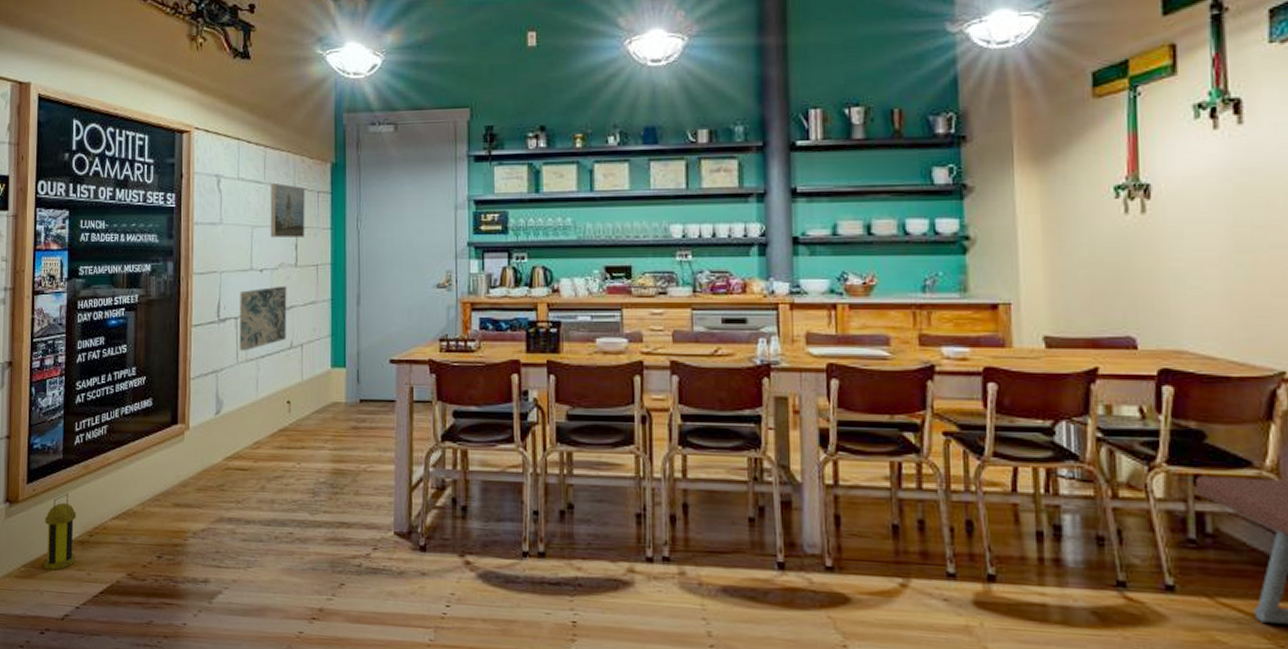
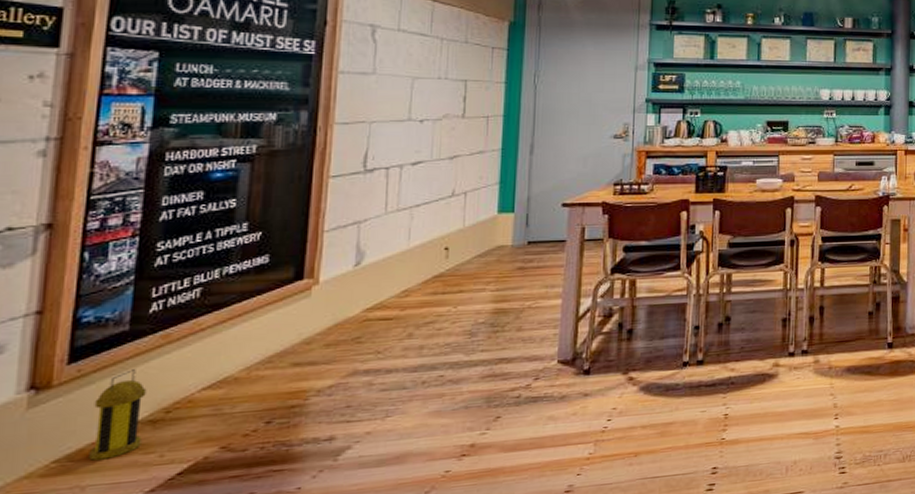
wall art: present [239,286,287,351] -> none [389,136,451,201]
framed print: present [270,183,305,239] -> none [434,37,478,91]

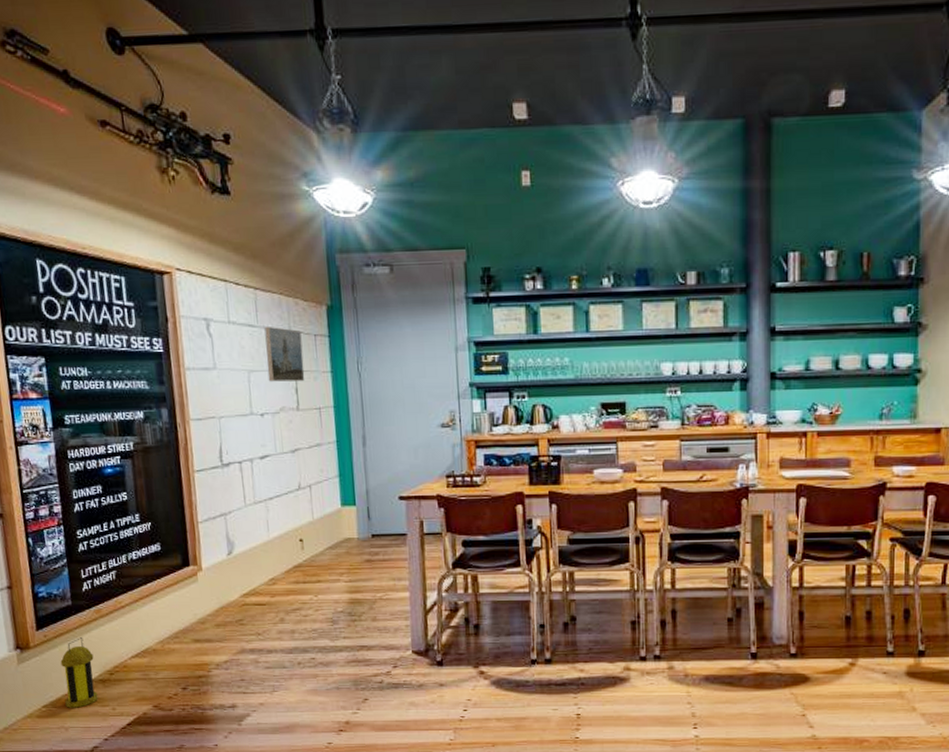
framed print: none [434,37,478,91] -> present [264,327,305,382]

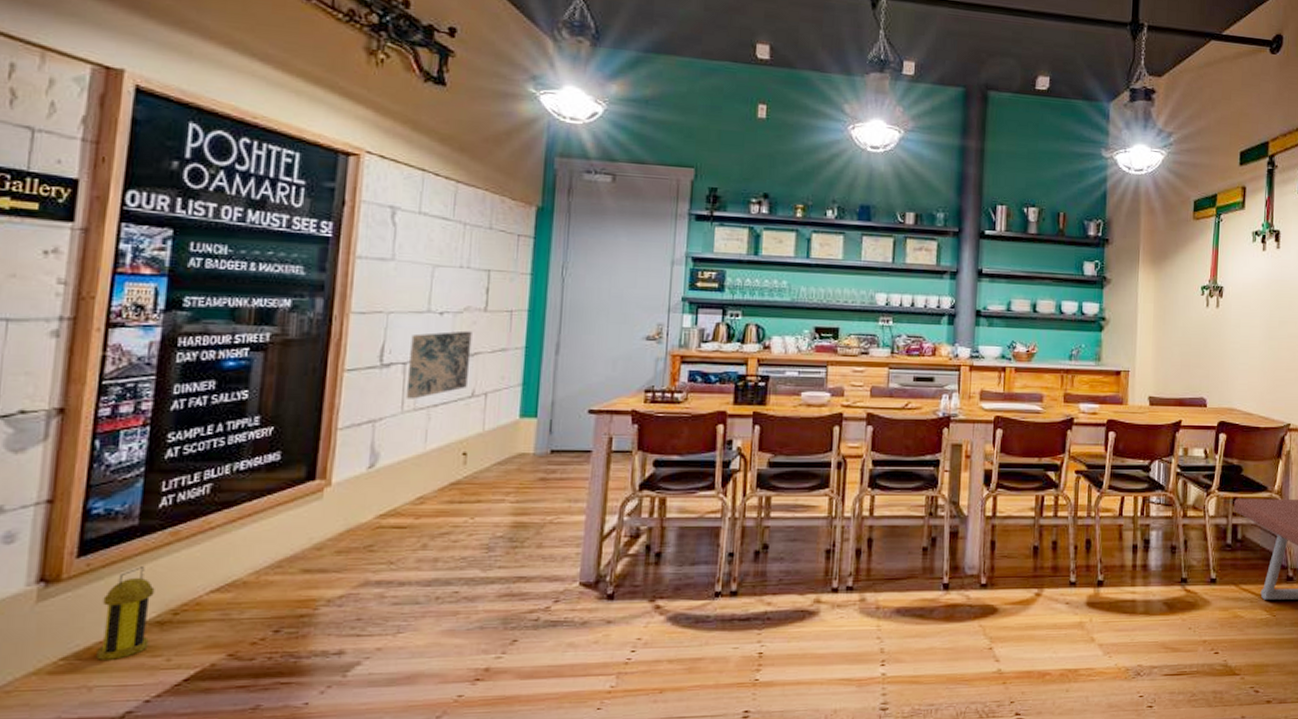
wall art: none [241,429,294,494] -> present [405,330,472,399]
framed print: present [264,327,305,382] -> none [455,222,503,282]

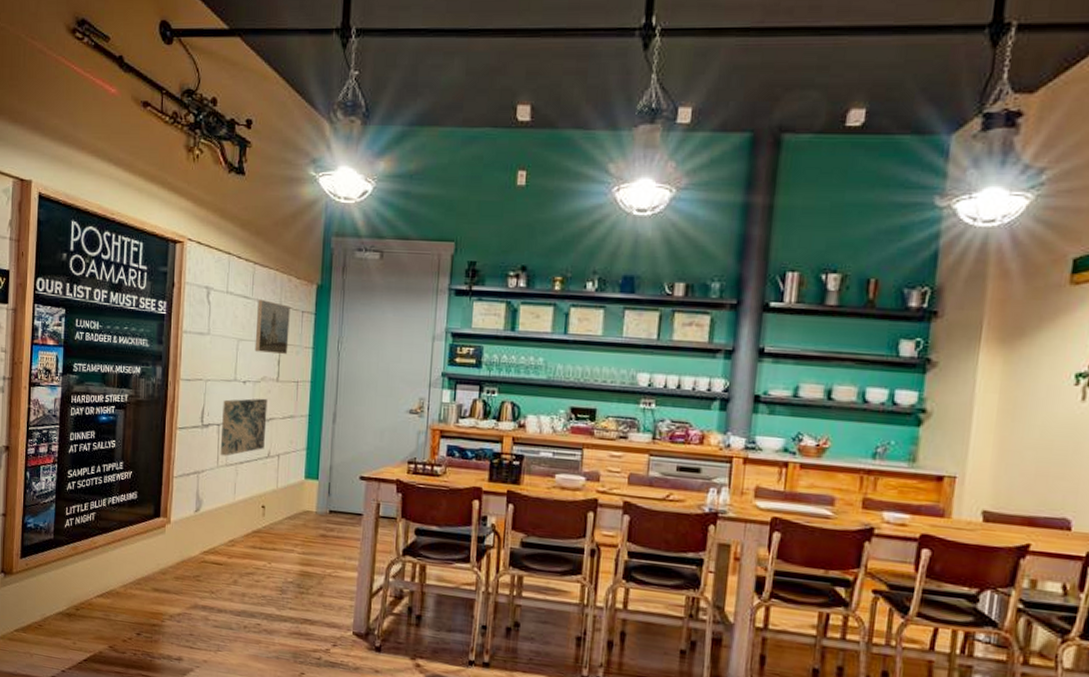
lantern: present [96,567,155,660] -> none [34,570,65,637]
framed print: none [455,222,503,282] -> present [254,300,290,355]

